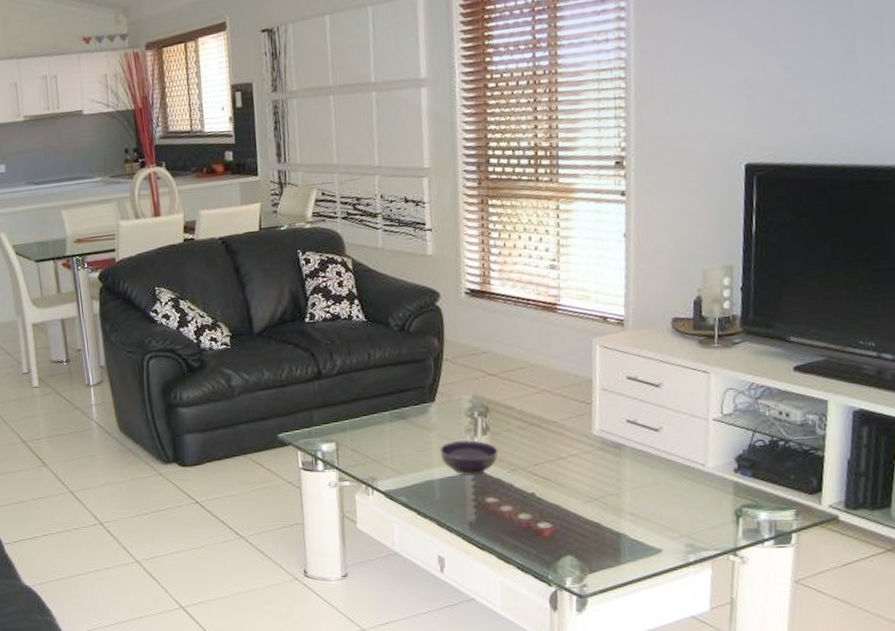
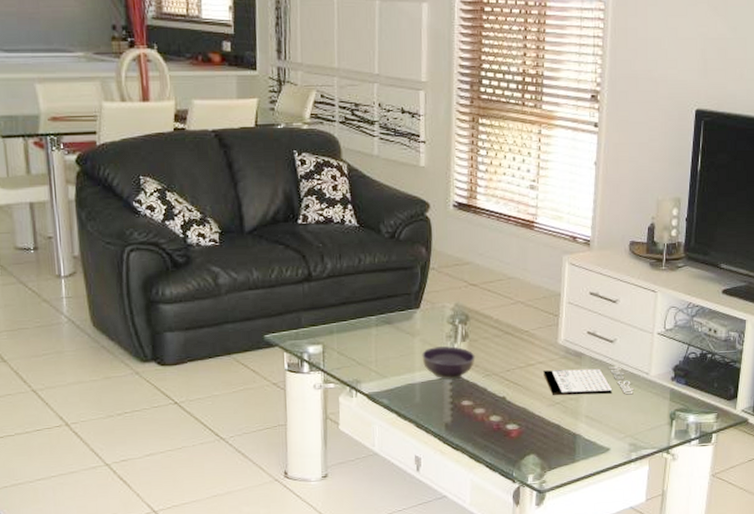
magazine: none [576,456,689,492] -> present [542,365,635,396]

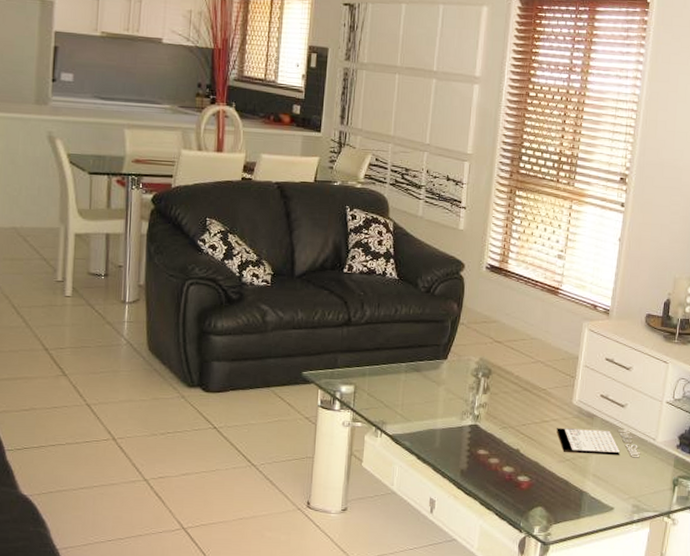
bowl: present [422,346,475,379] -> none [445,397,495,428]

